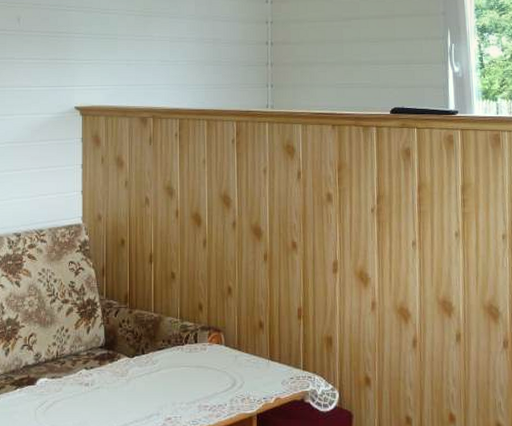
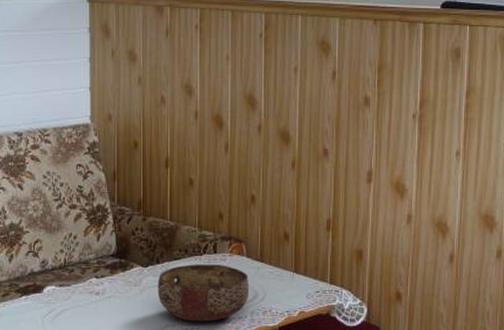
bowl: none [142,354,229,411] -> present [157,264,250,322]

